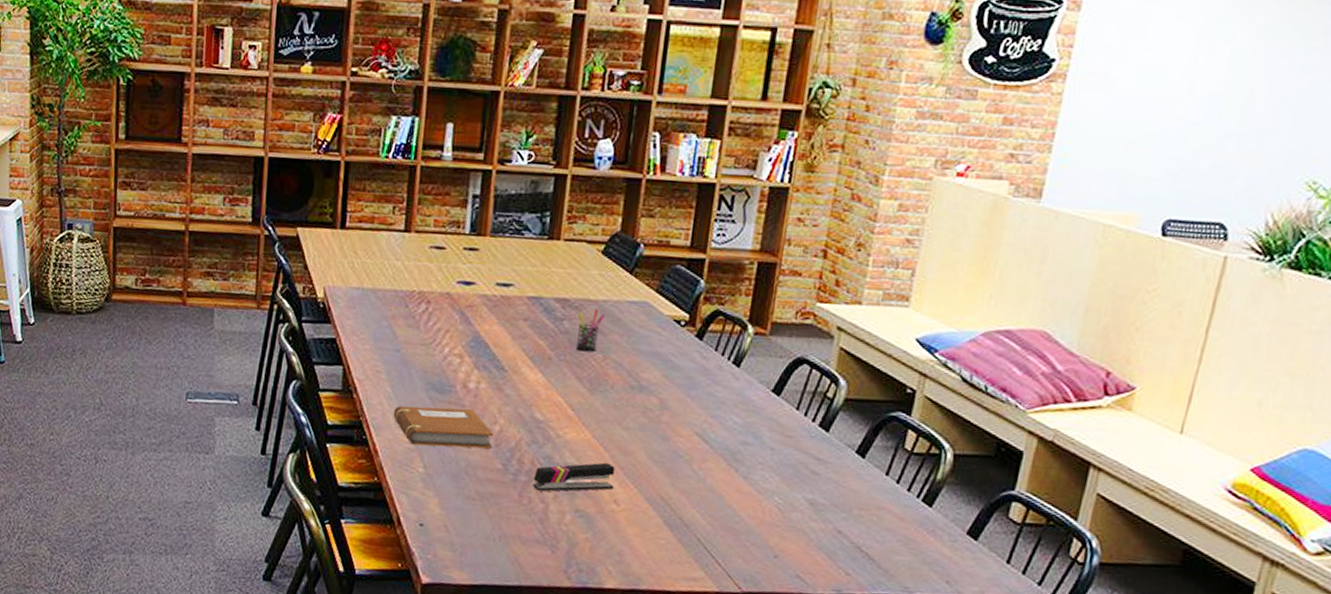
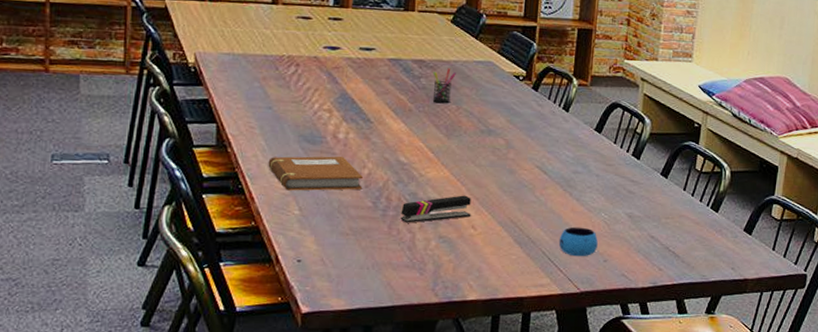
mug: none [718,511,768,549] -> present [558,226,598,257]

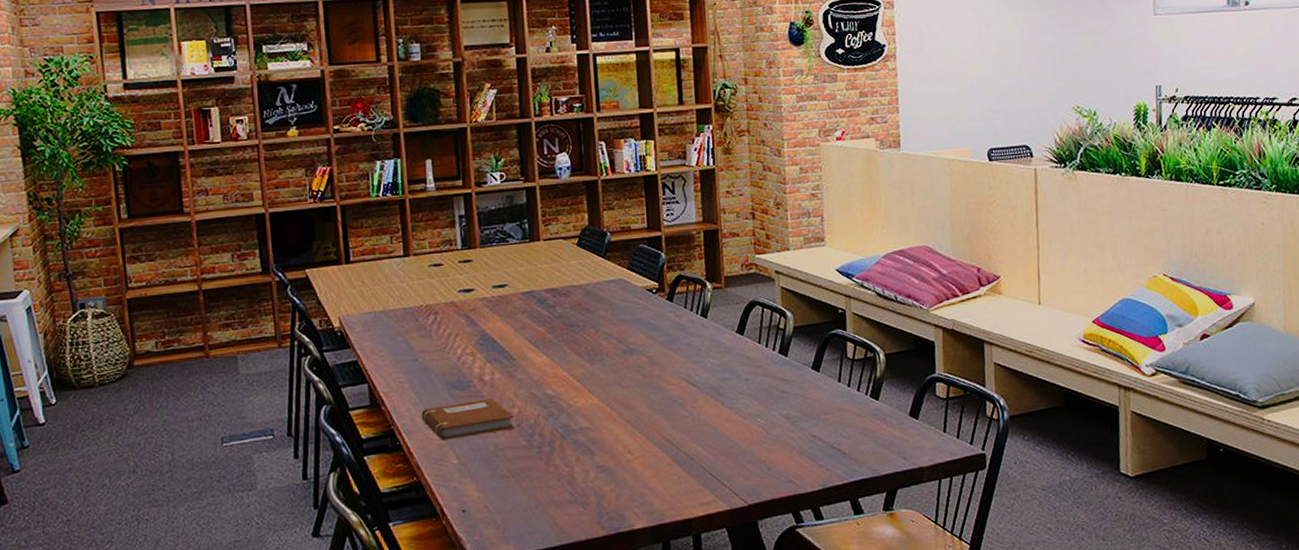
stapler: present [400,195,471,223] -> none [555,420,626,457]
pen holder: present [432,68,456,104] -> none [566,292,589,330]
mug: present [558,226,598,257] -> none [718,436,759,469]

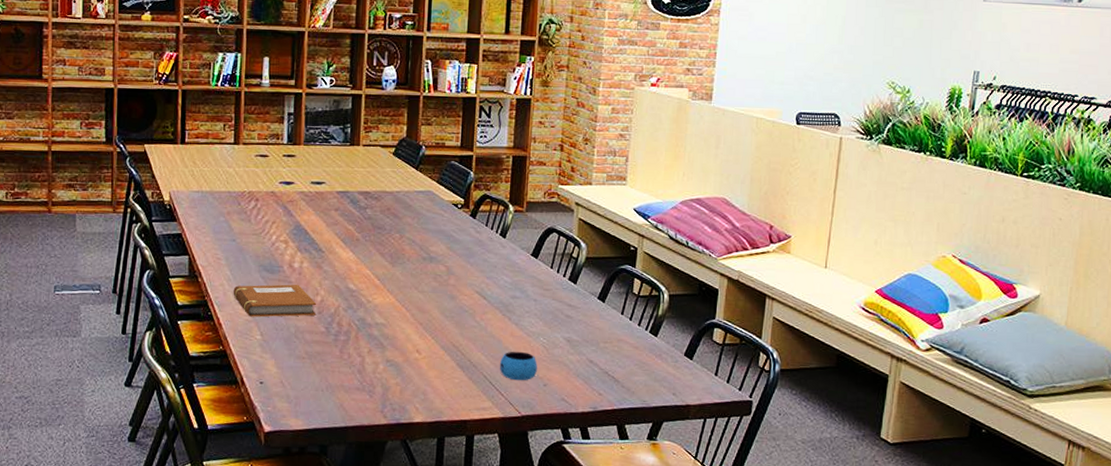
mug: none [718,436,759,469] -> present [499,351,537,381]

